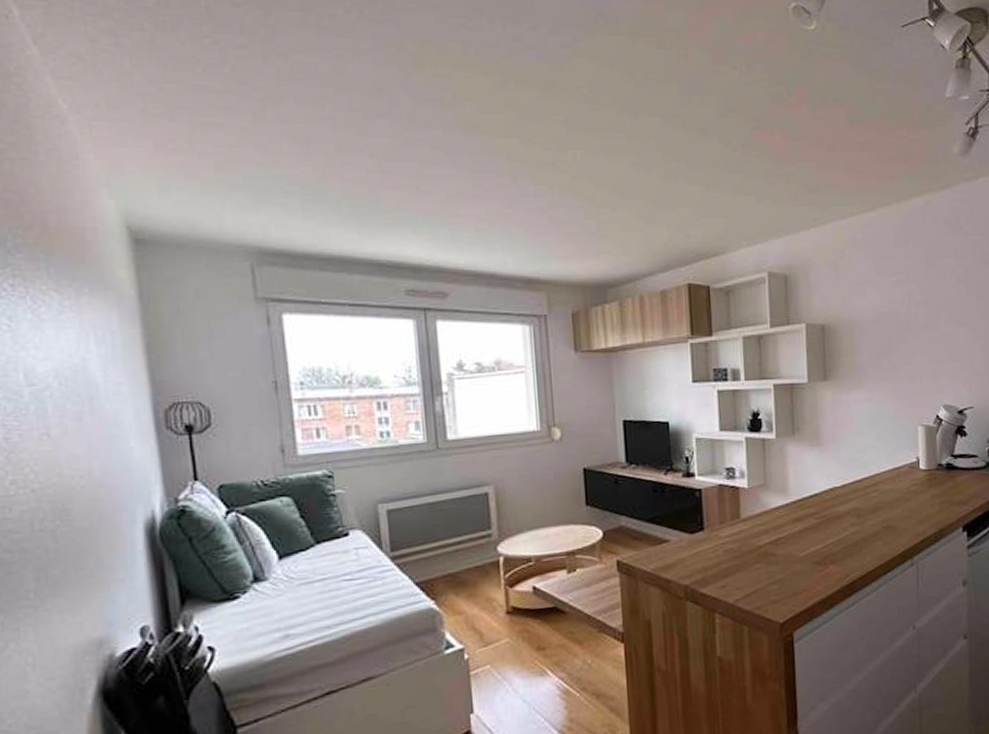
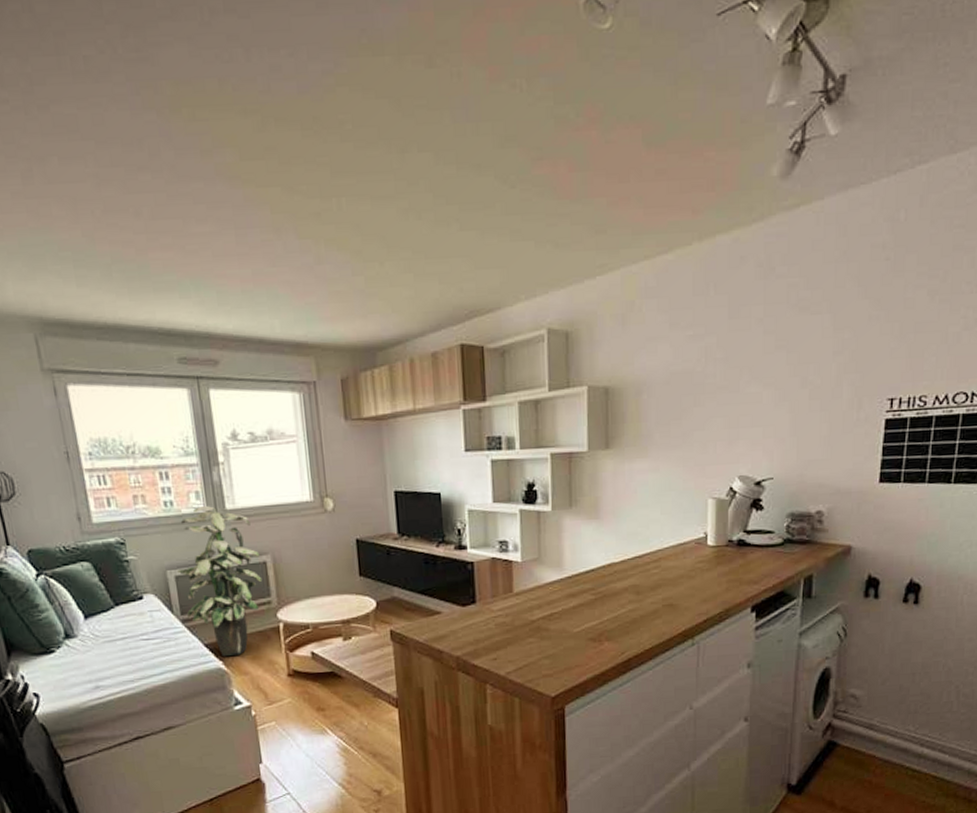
indoor plant: none [388,436,483,596] -> present [176,506,263,657]

